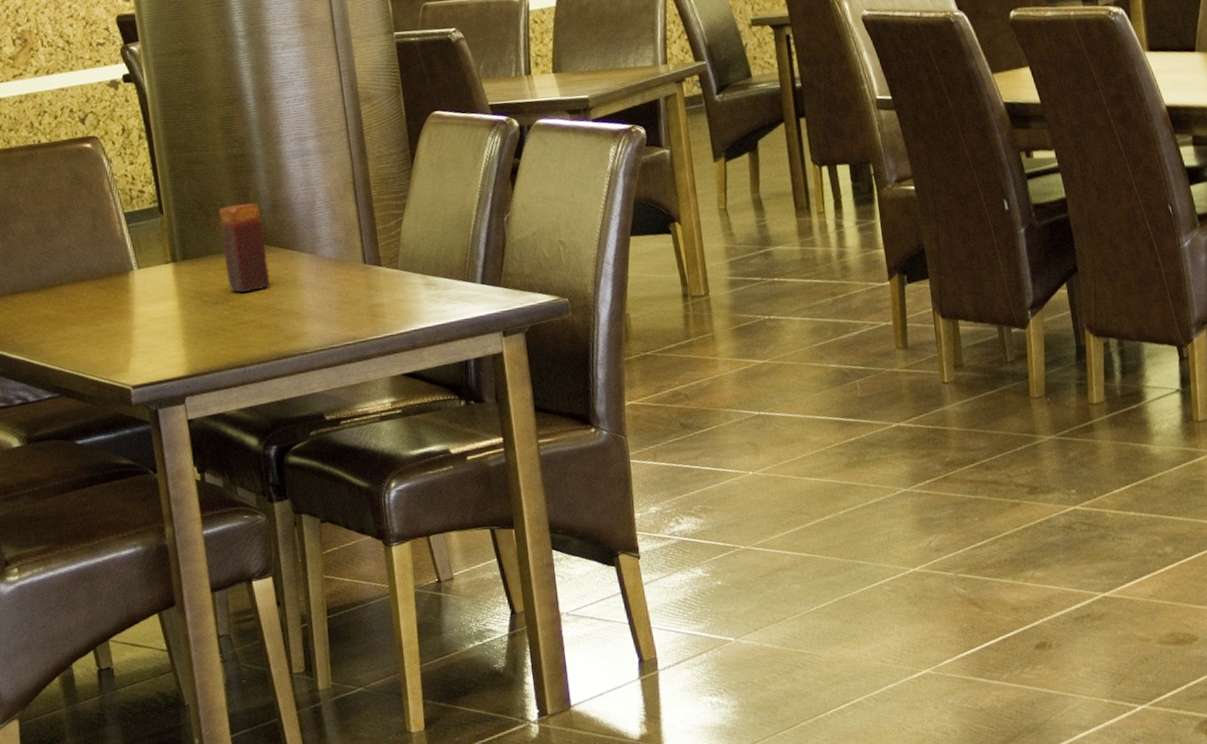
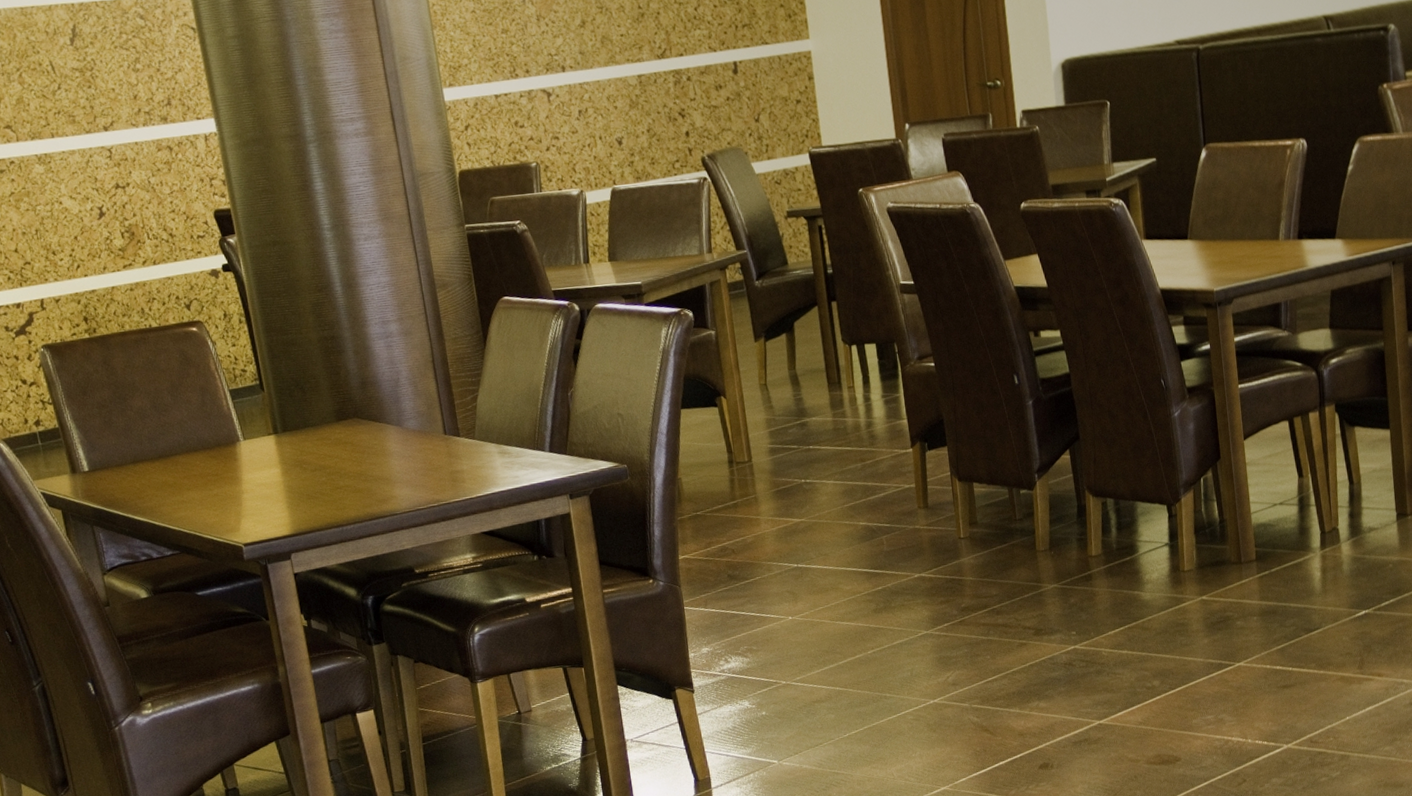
candle: present [219,203,270,293] -> none [313,380,362,461]

